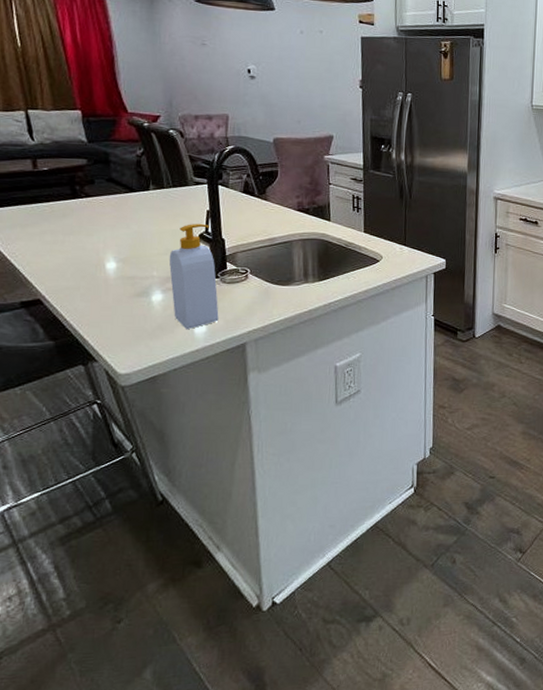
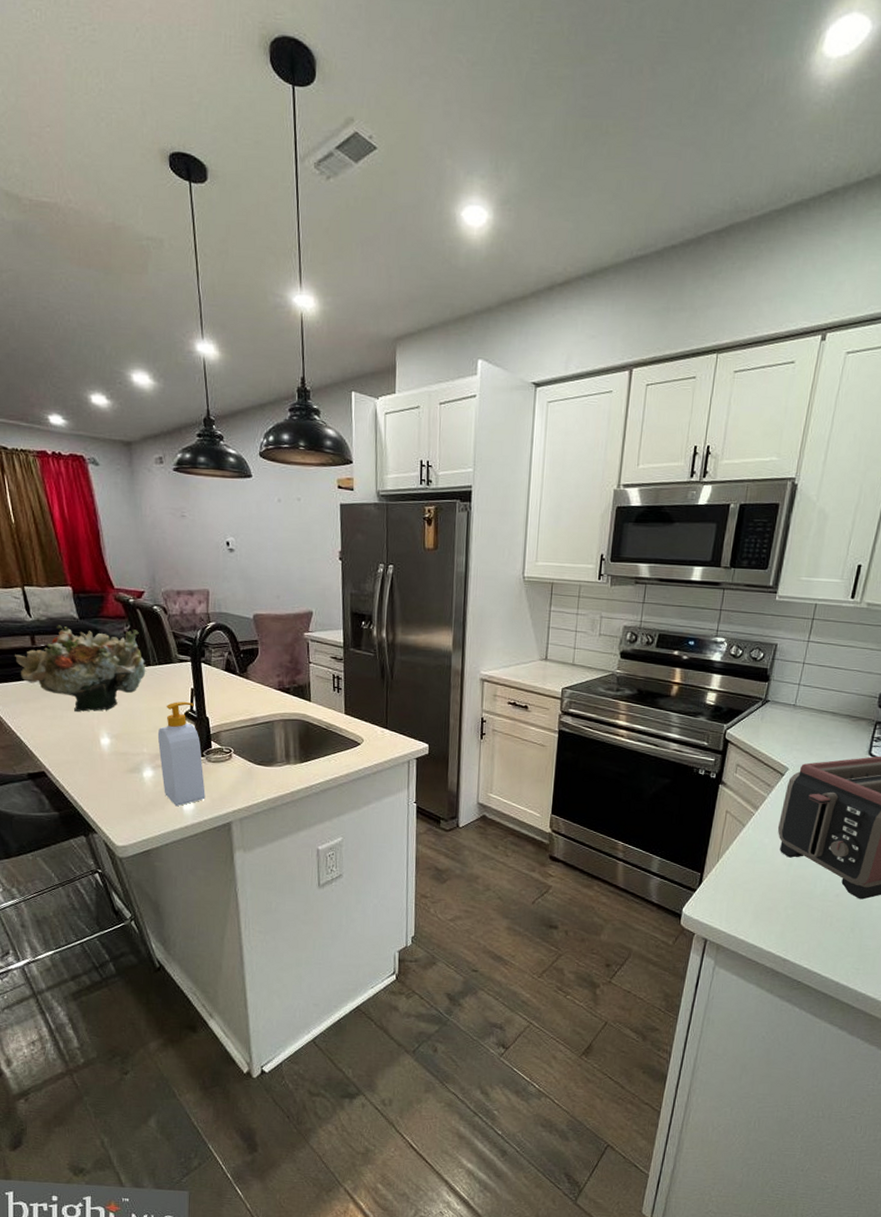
flower arrangement: none [13,148,159,237] -> present [15,625,146,713]

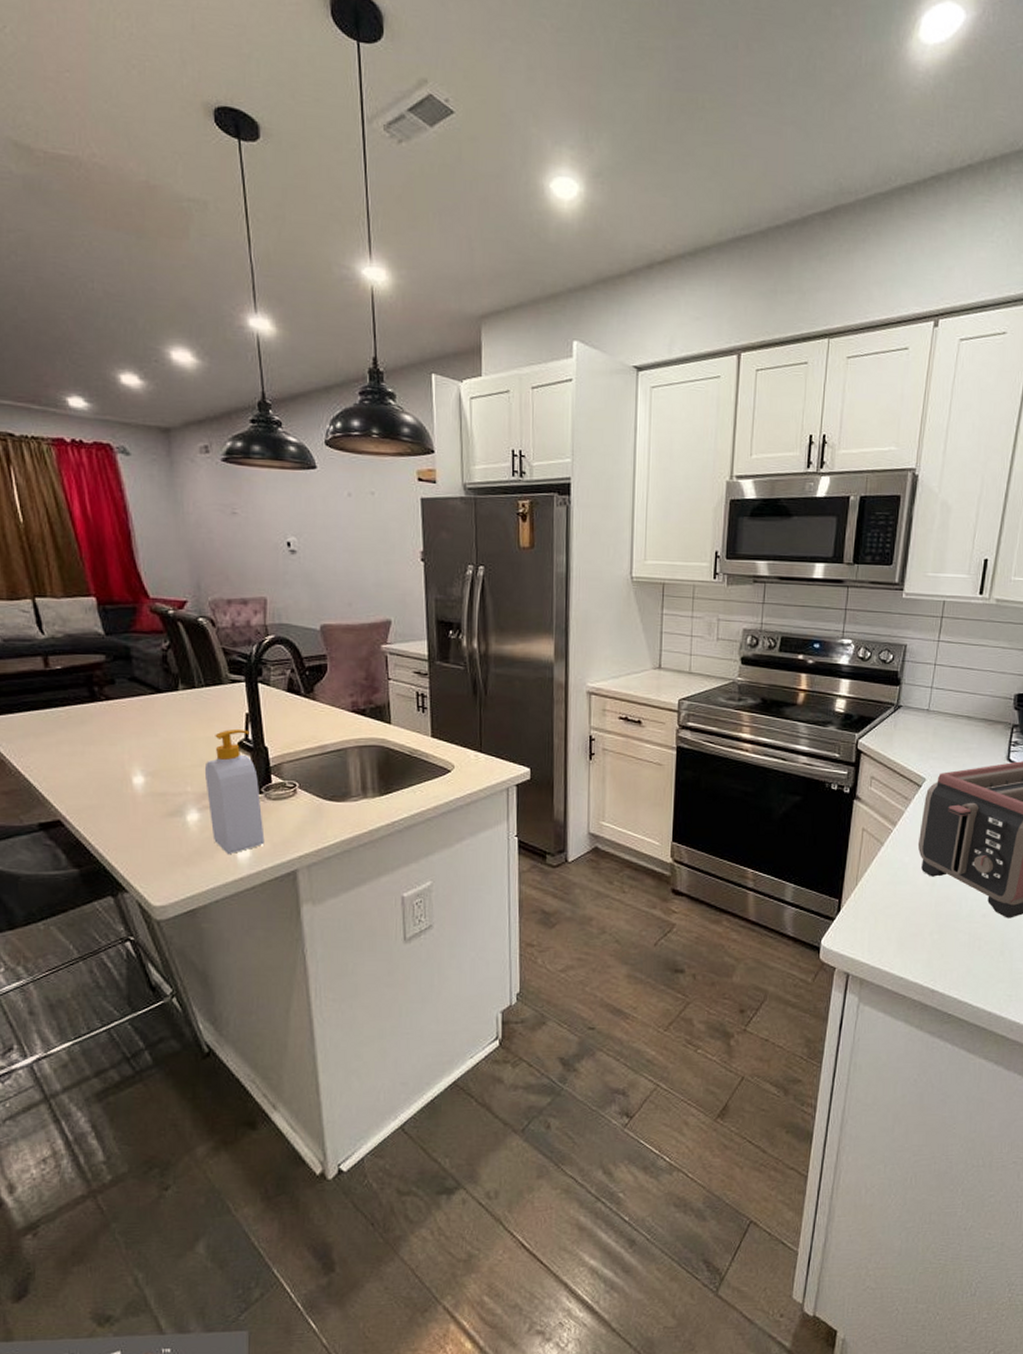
flower arrangement: present [15,625,146,713] -> none [23,643,190,747]

